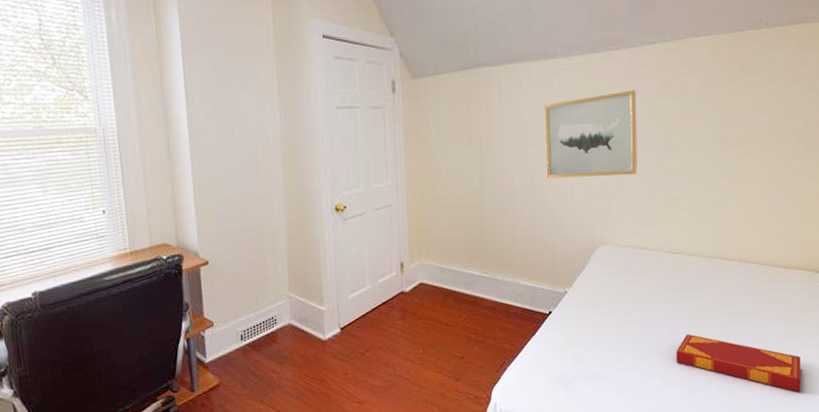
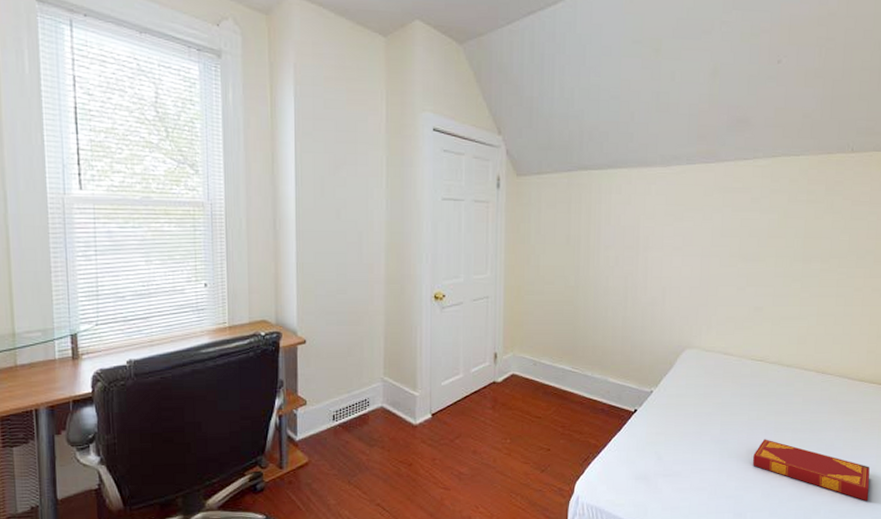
wall art: present [545,90,637,179] -> none [639,202,728,283]

